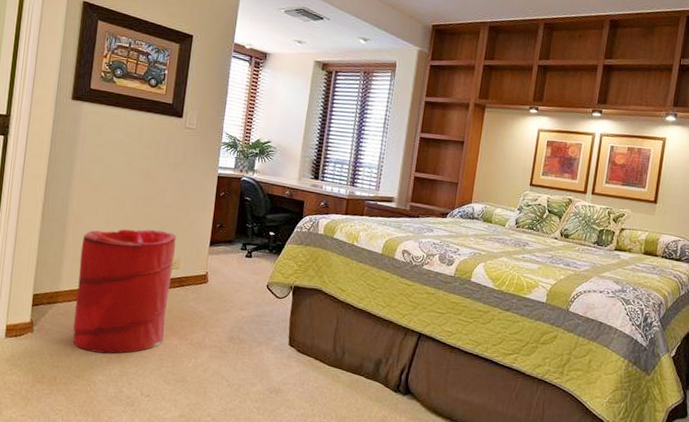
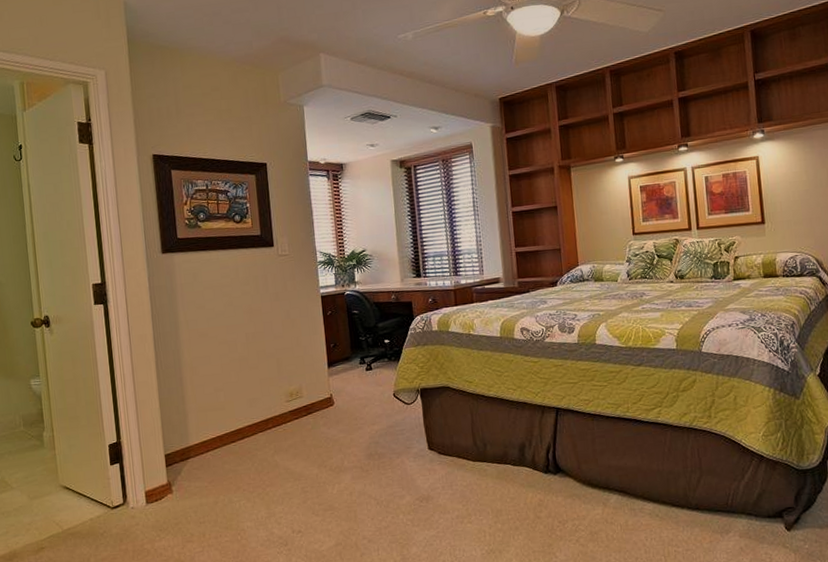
laundry hamper: present [73,229,176,354] -> none [201,362,303,500]

